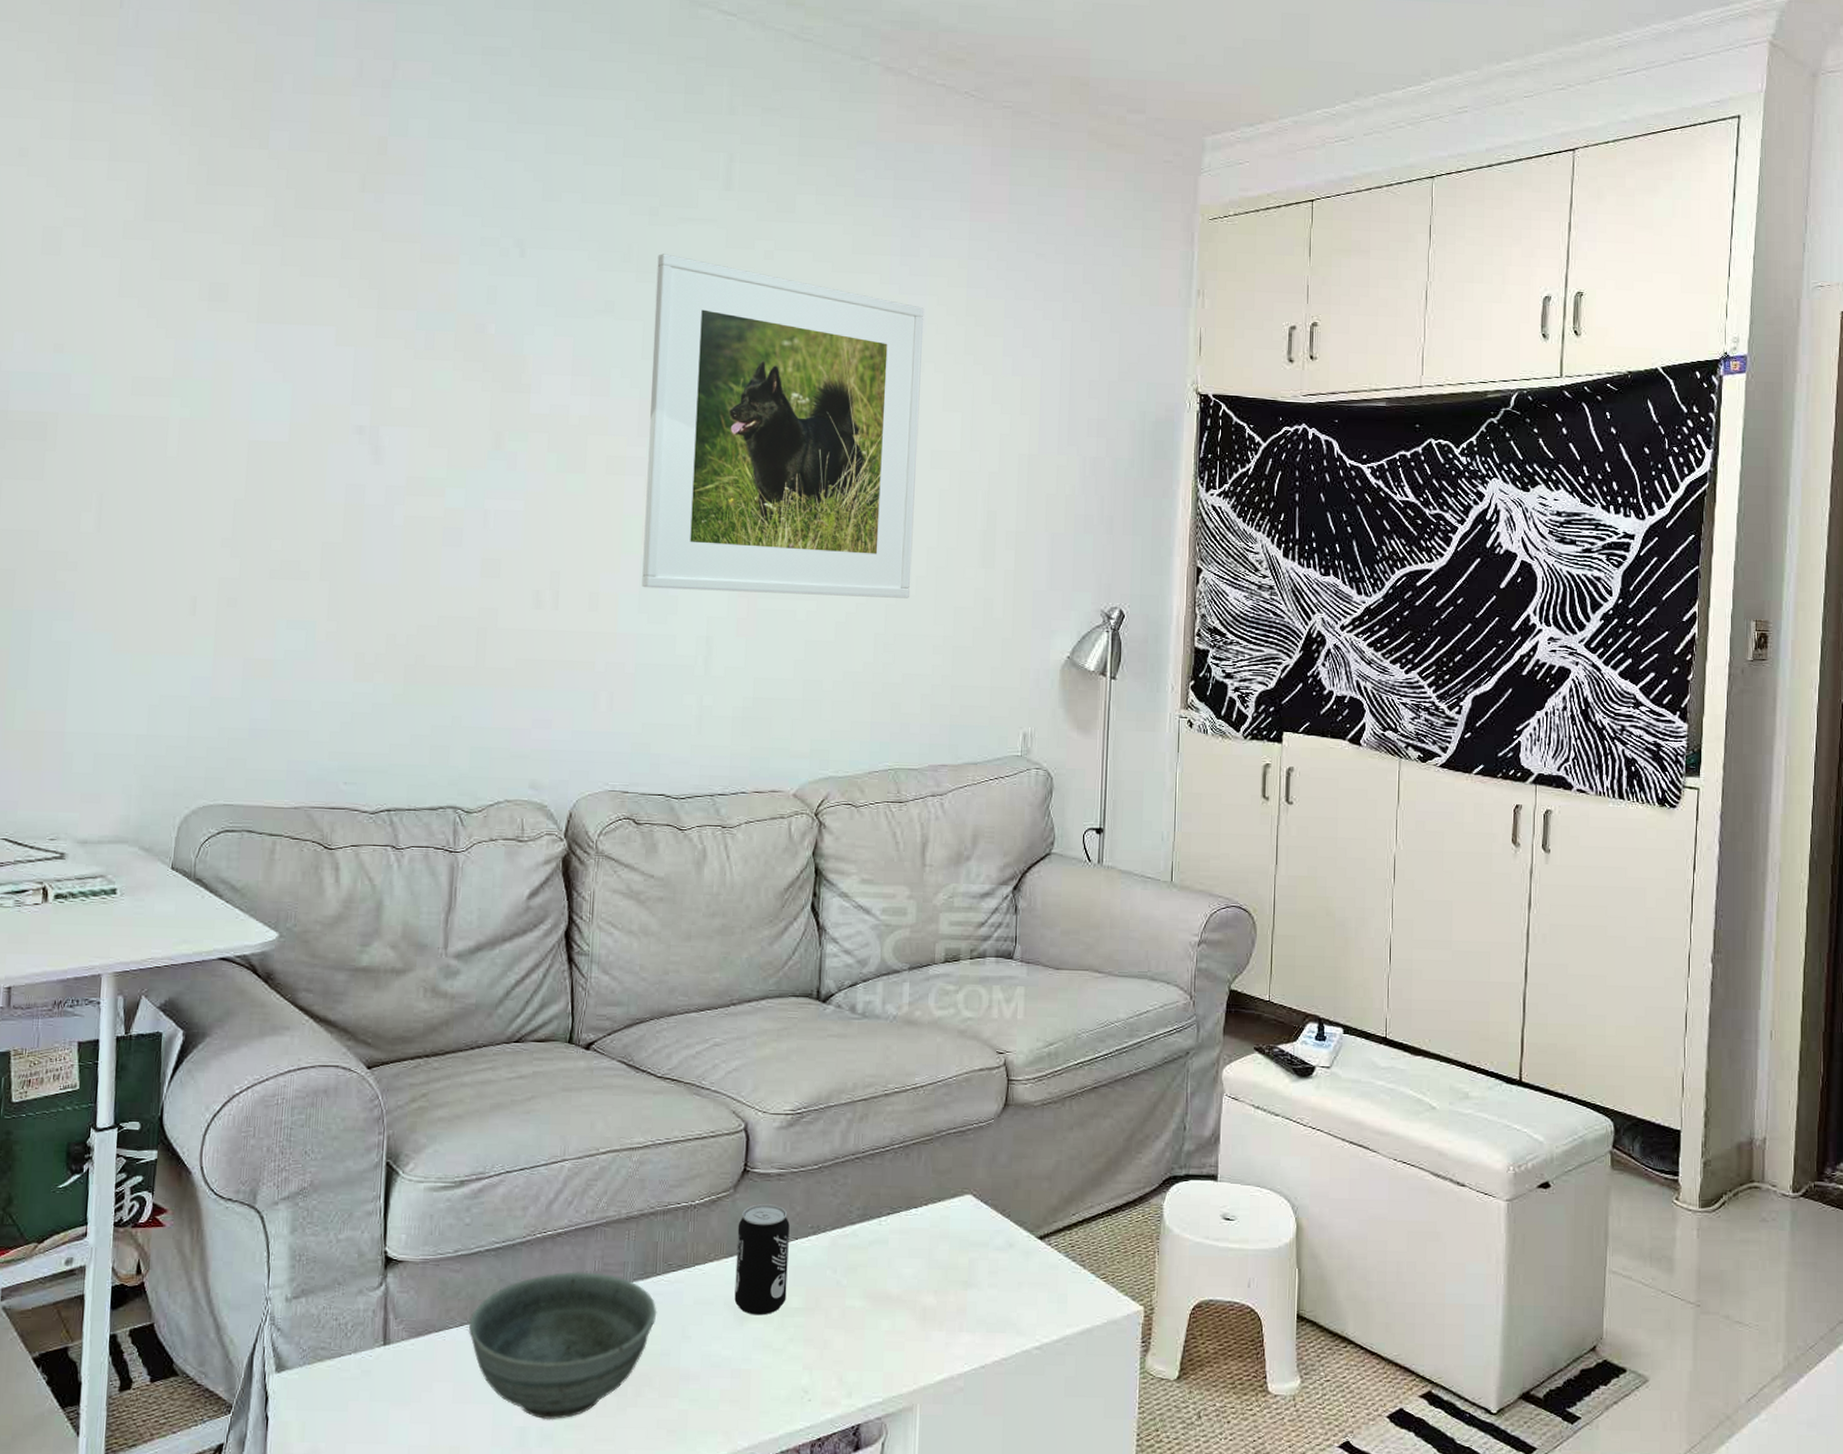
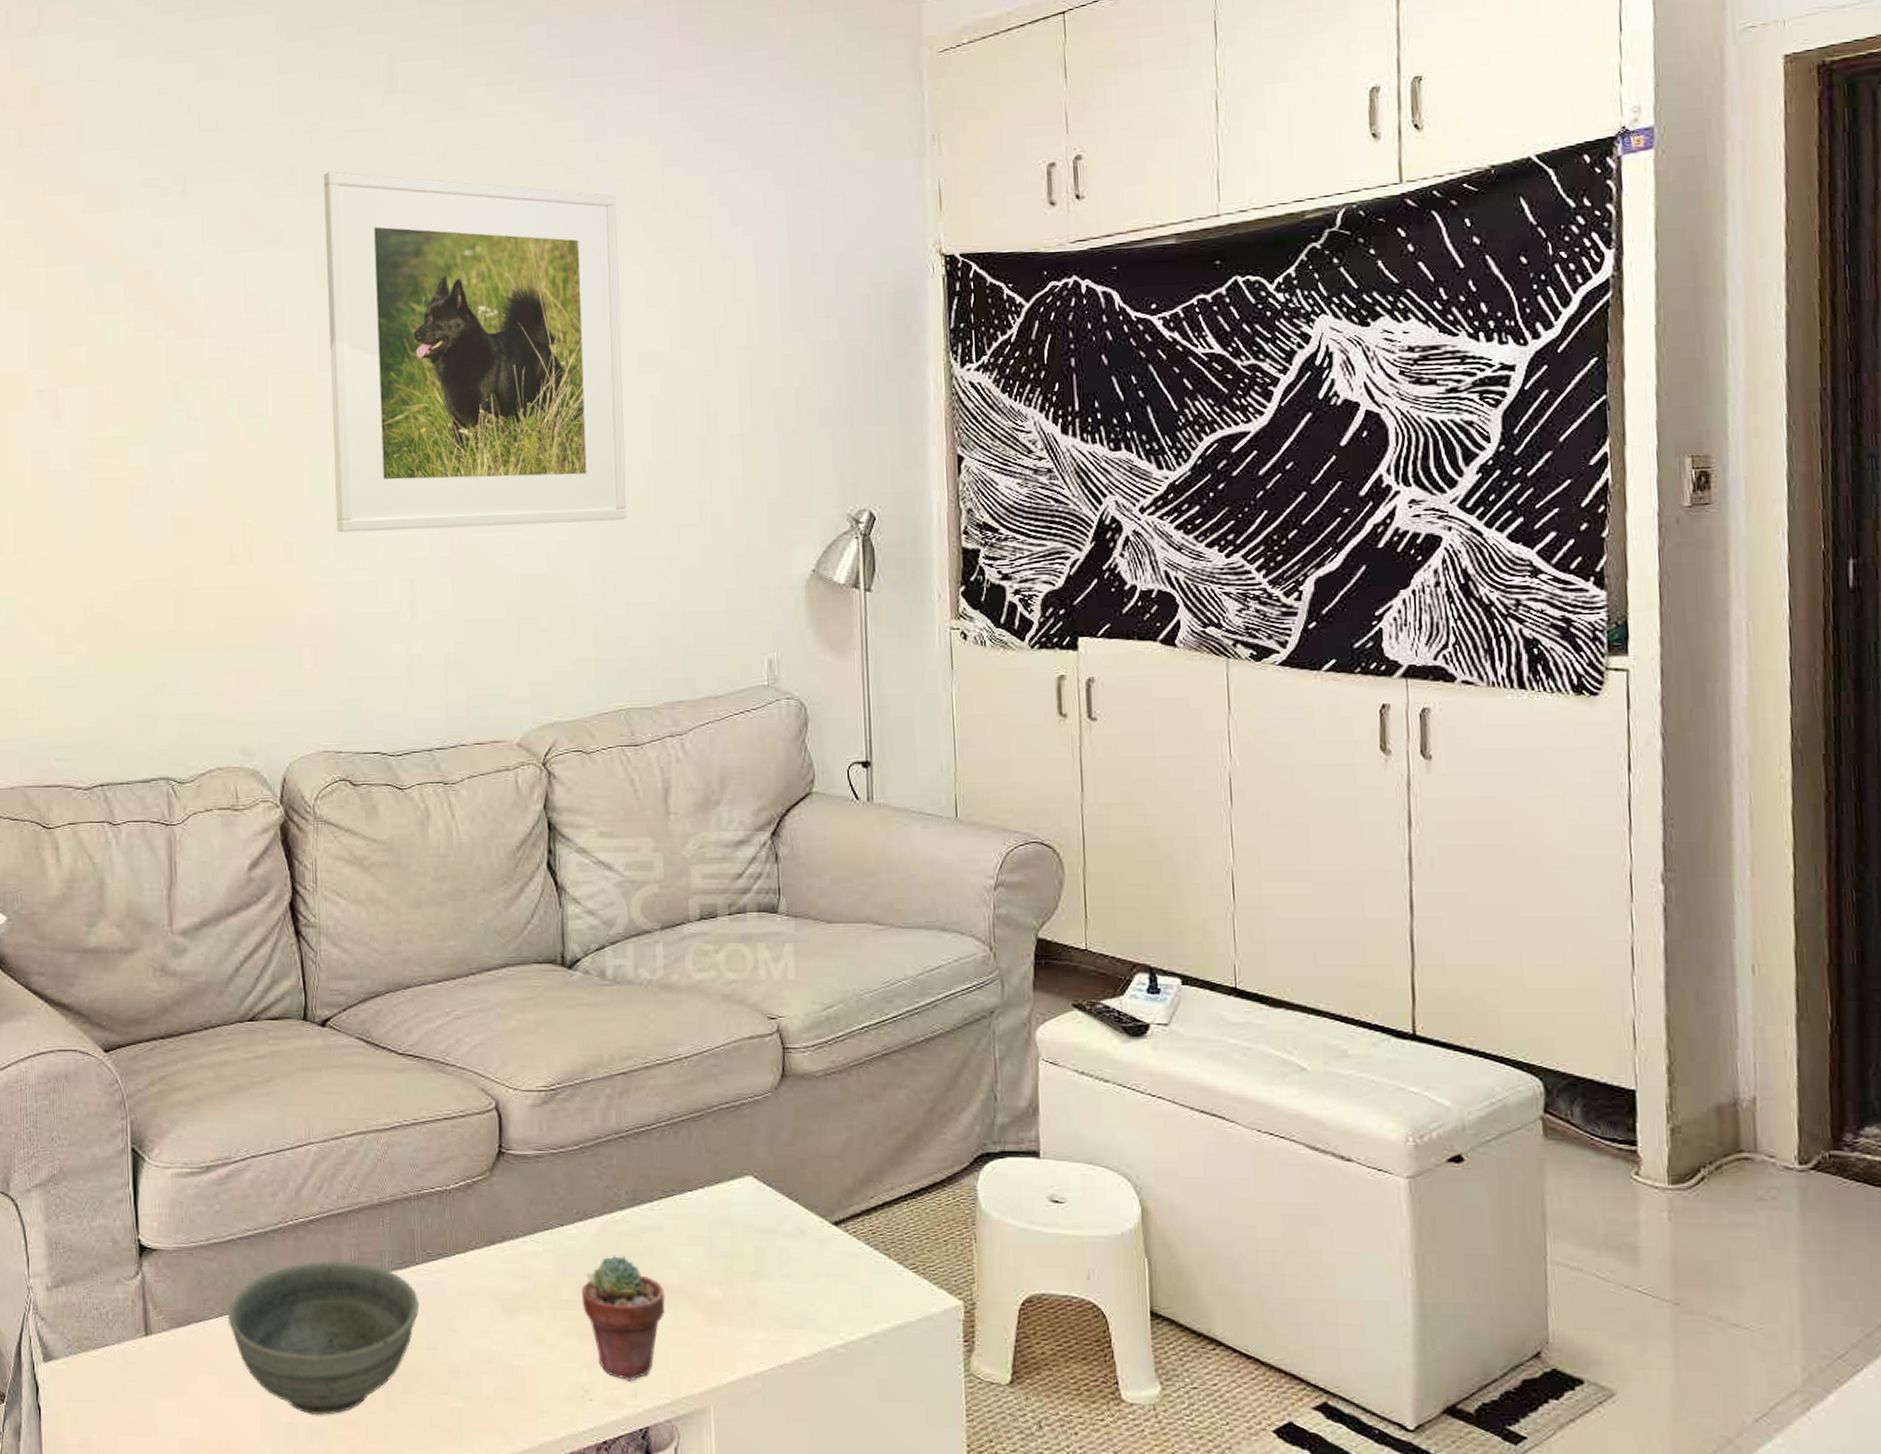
beverage can: present [734,1204,790,1316] -> none [497,1188,556,1308]
potted succulent: none [809,1266,885,1383] -> present [581,1254,665,1382]

